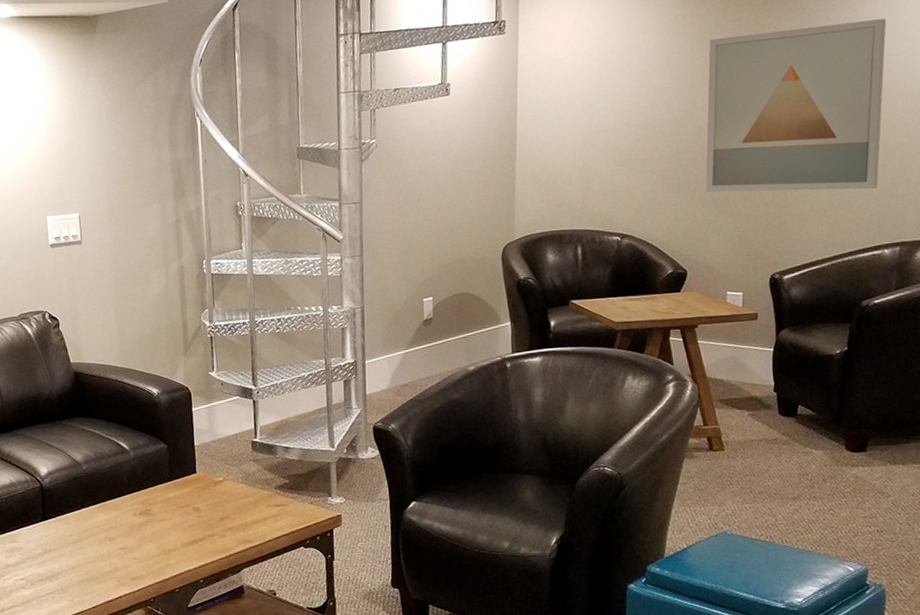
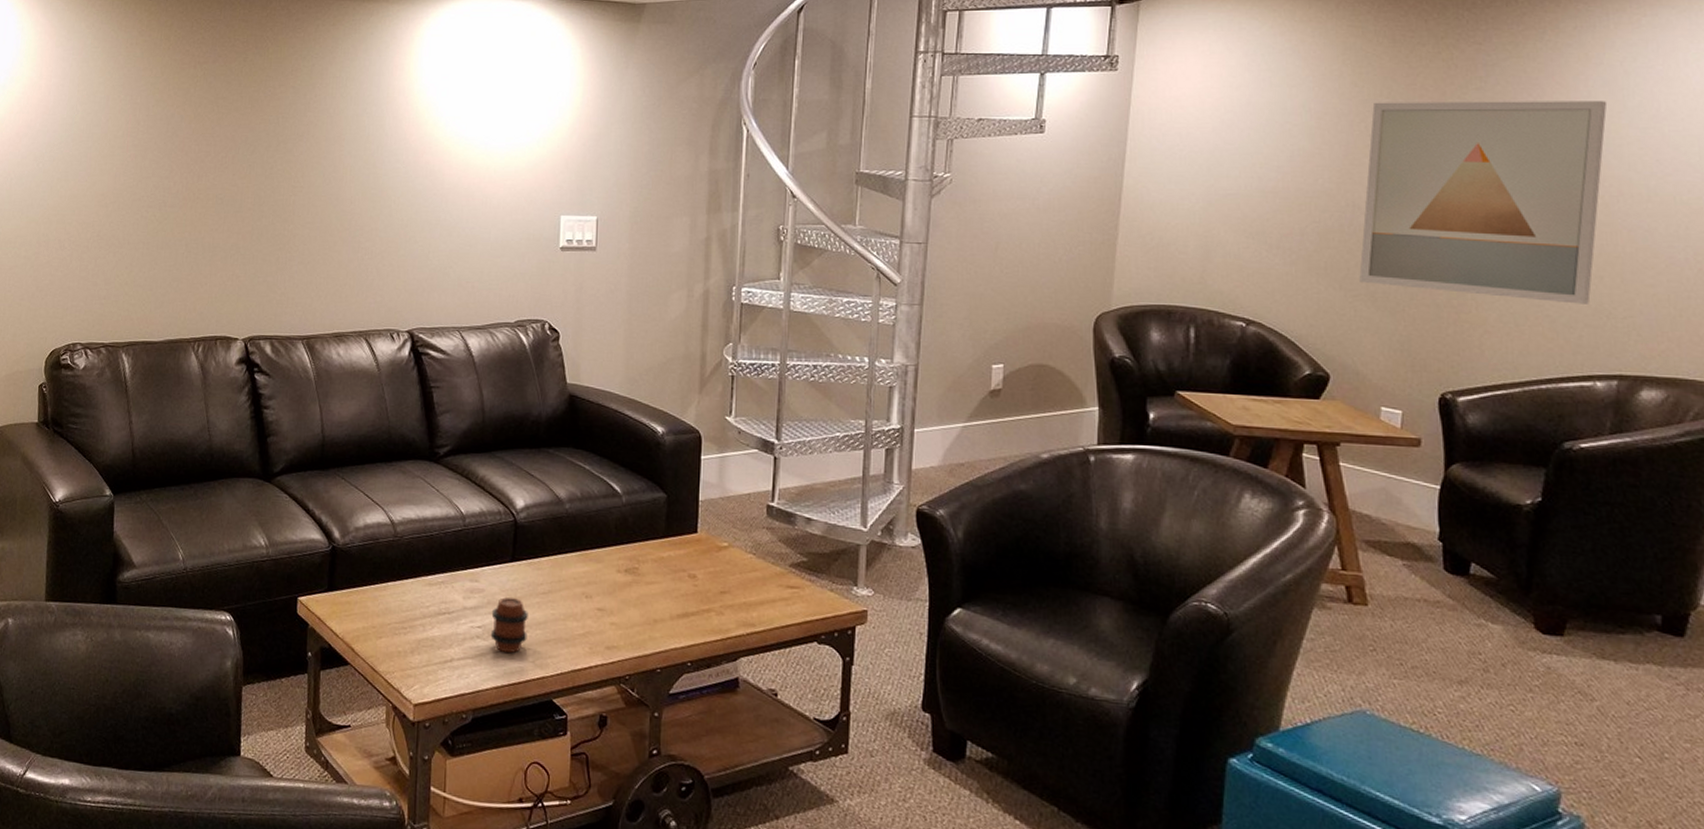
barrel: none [31,550,65,597] -> present [490,597,528,654]

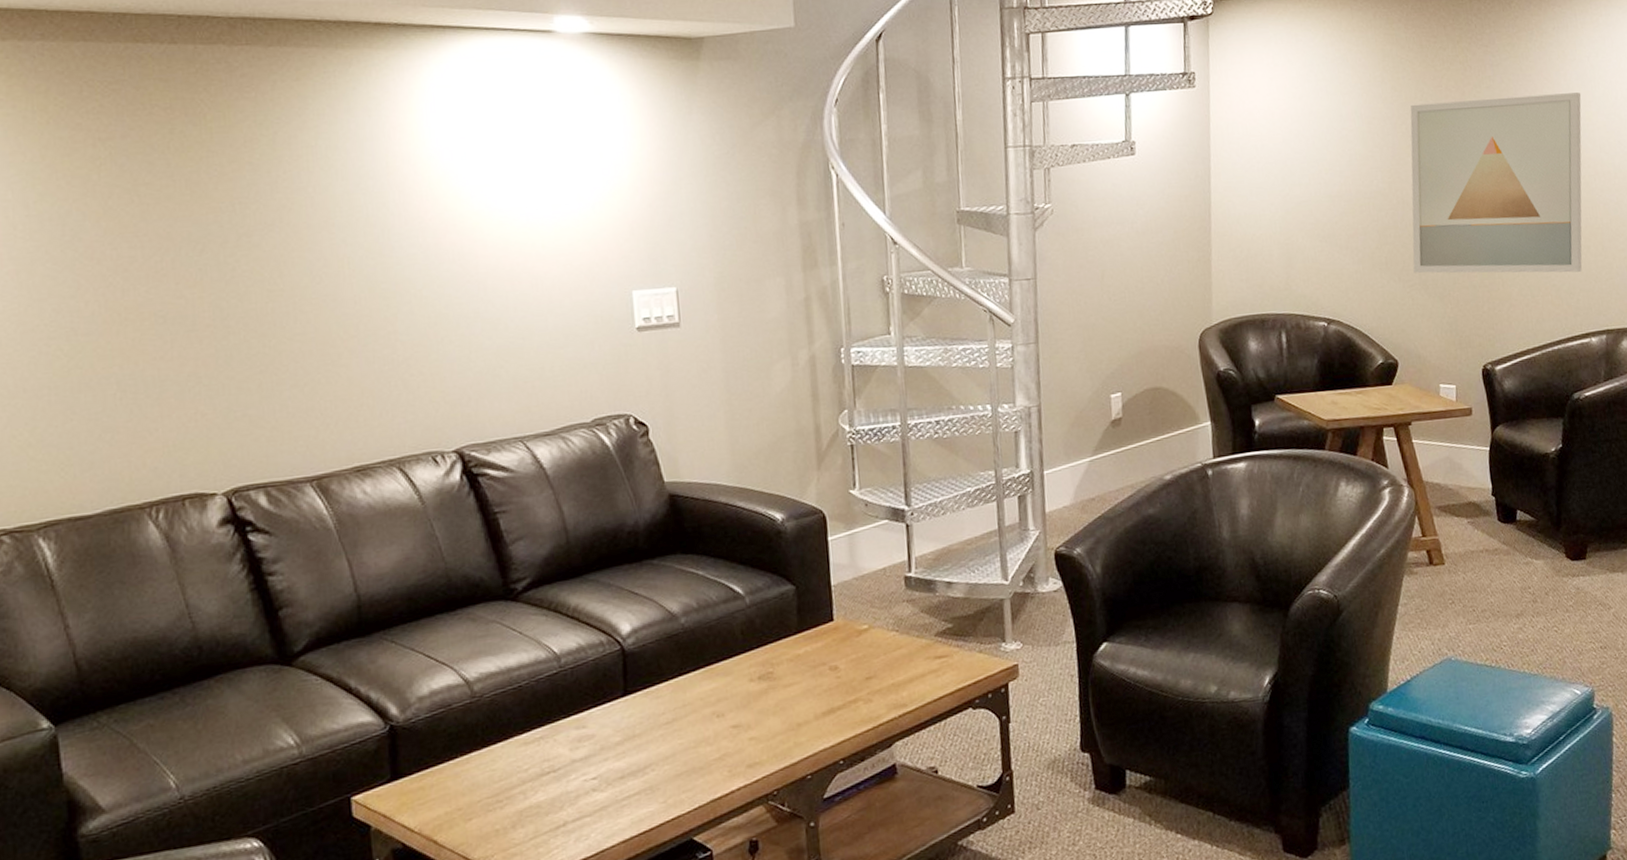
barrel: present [490,597,528,654] -> none [607,736,654,800]

